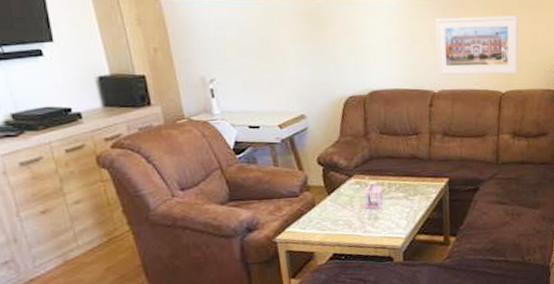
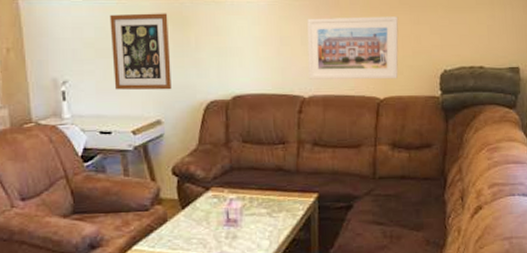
wall art: none [250,13,313,87] -> present [109,13,172,90]

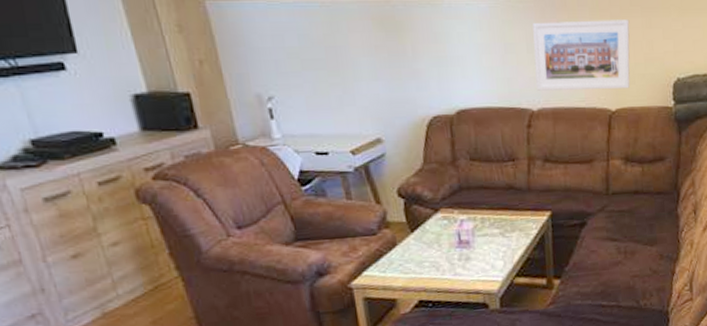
wall art: present [109,13,172,90] -> none [313,17,390,106]

